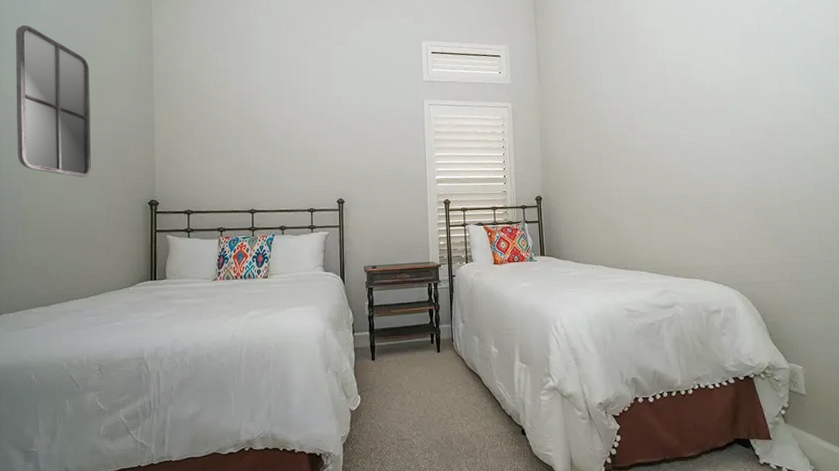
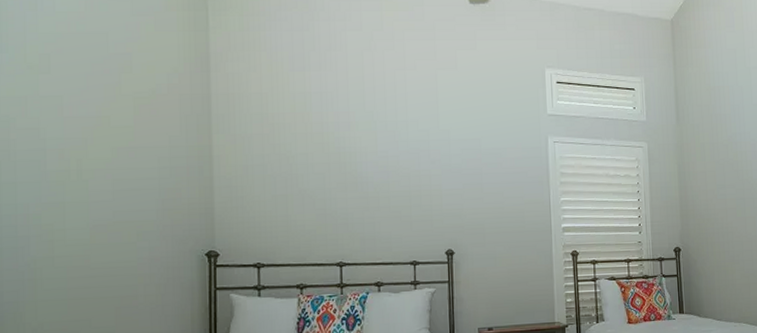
home mirror: present [15,25,91,178] -> none [19,27,127,223]

